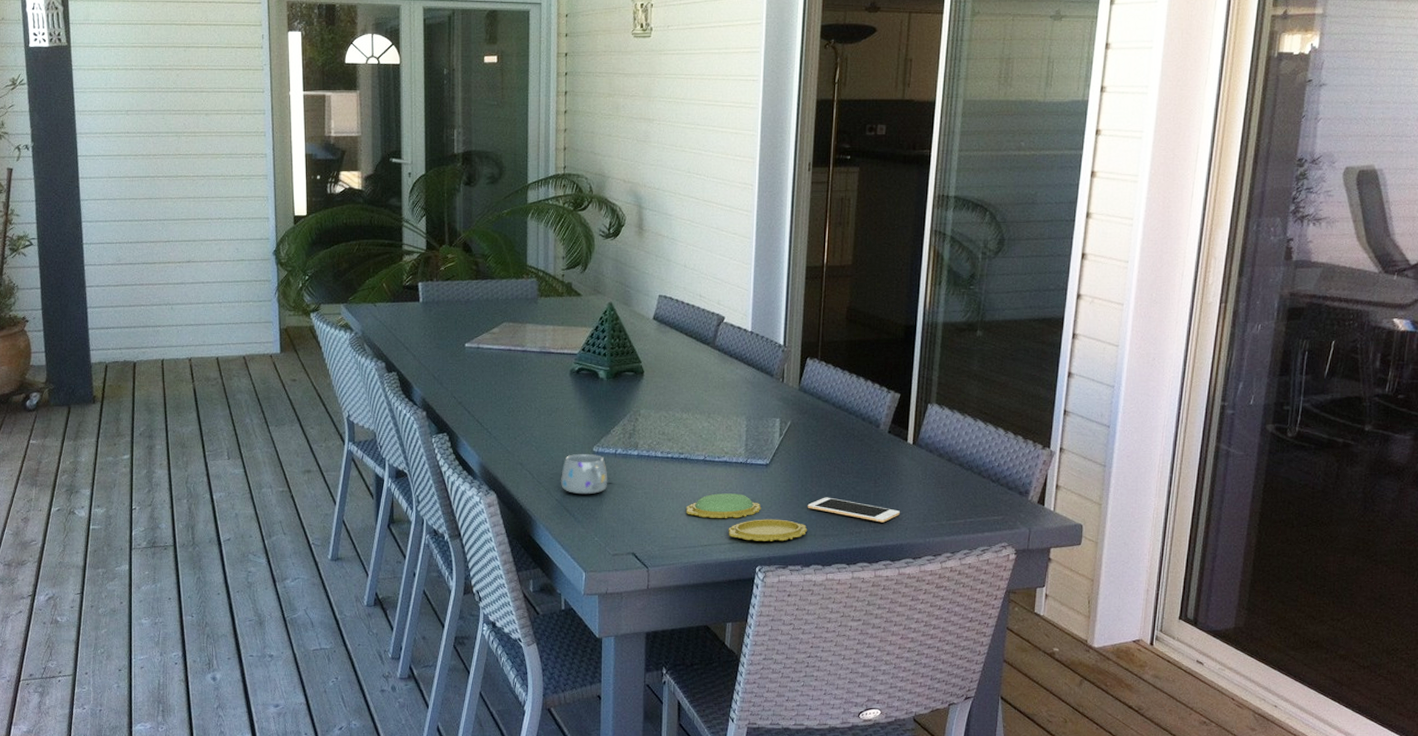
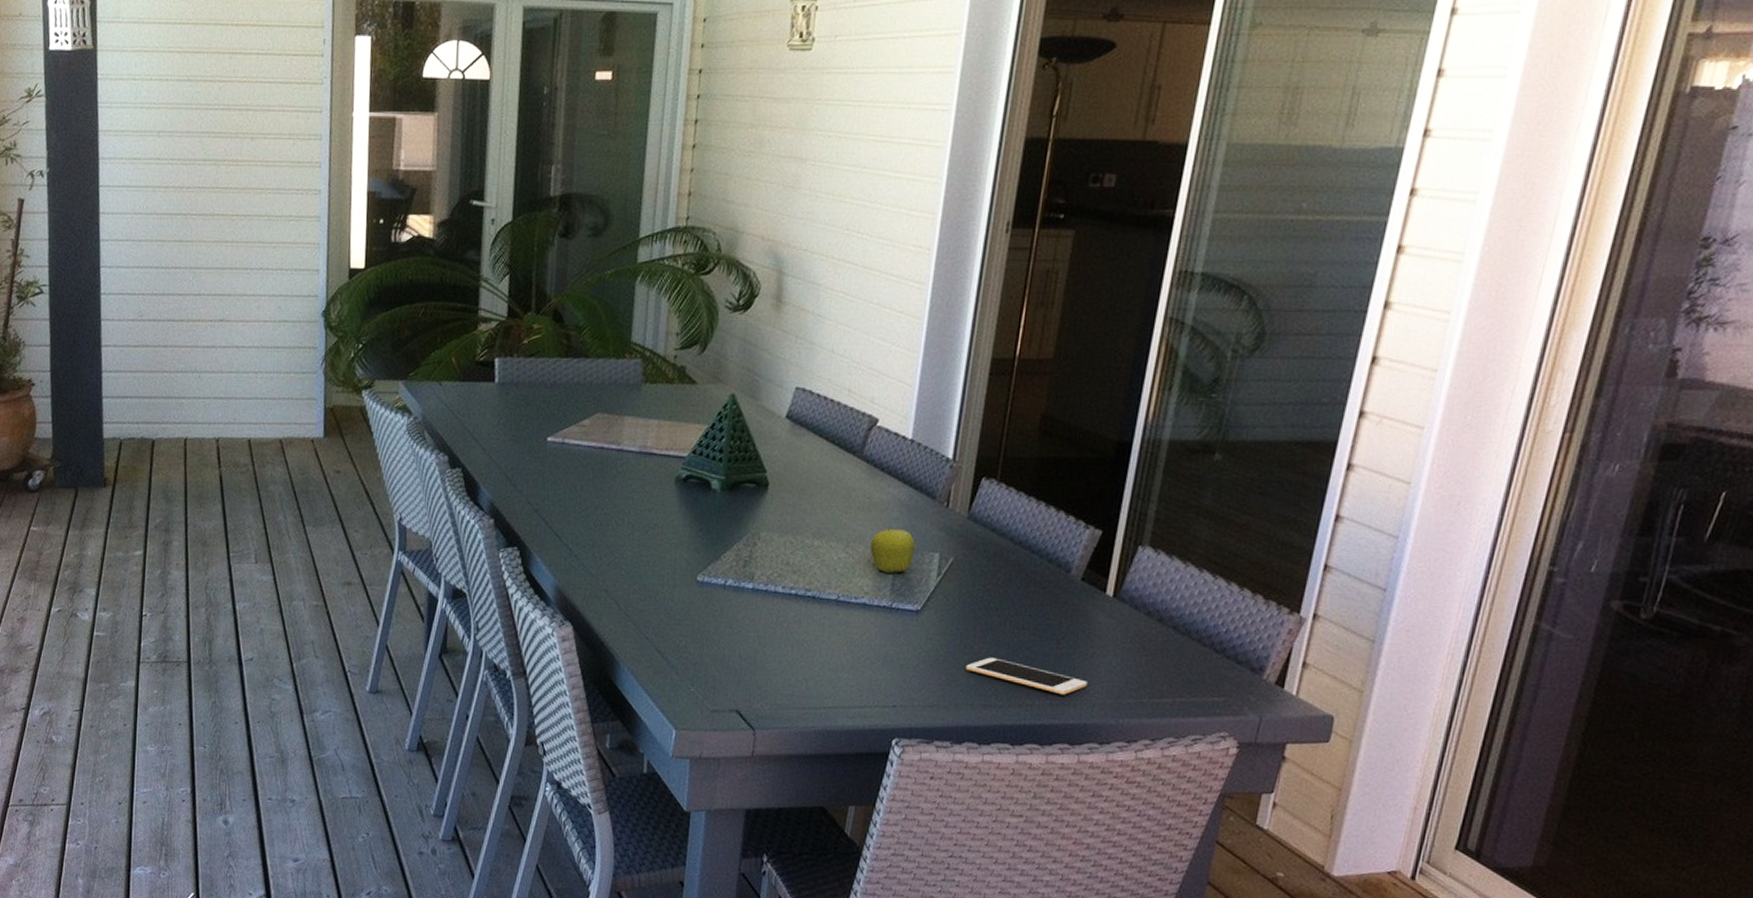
mug: present [561,453,608,495] -> none [654,582,713,634]
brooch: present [685,493,808,541] -> none [808,643,964,709]
fruit: none [726,401,761,437] -> present [870,527,915,574]

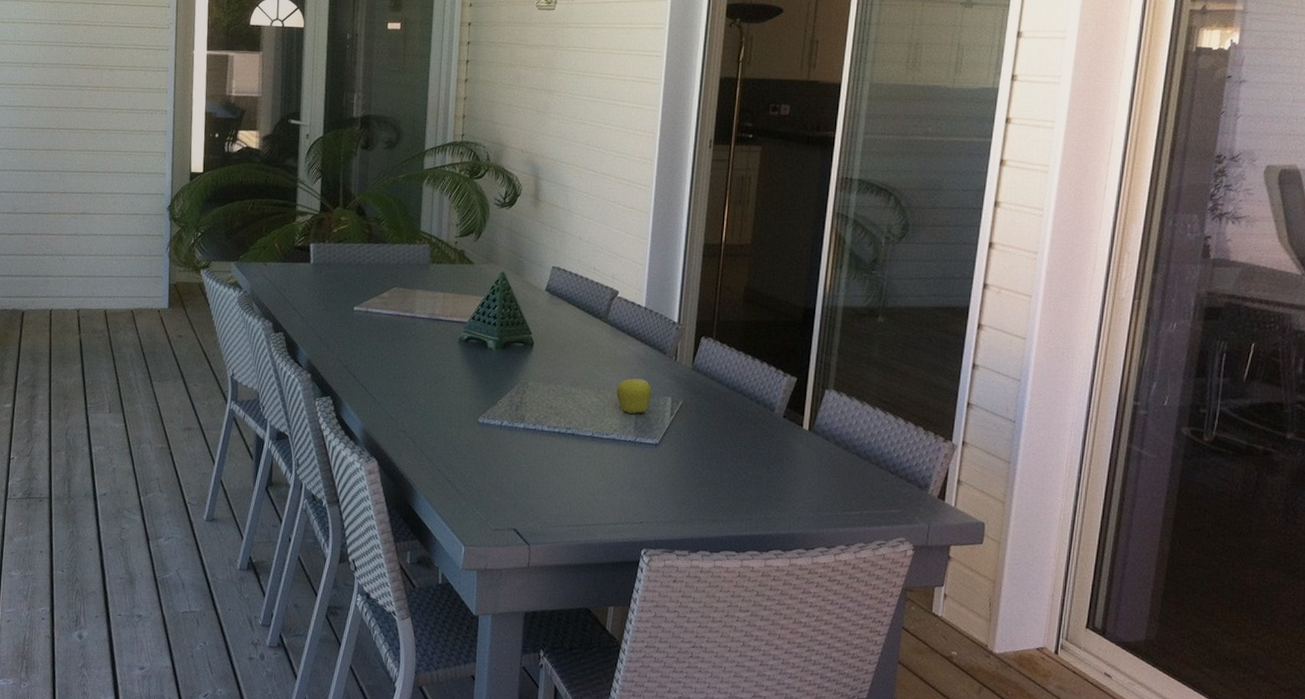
cell phone: present [965,657,1087,695] -> none [696,480,793,510]

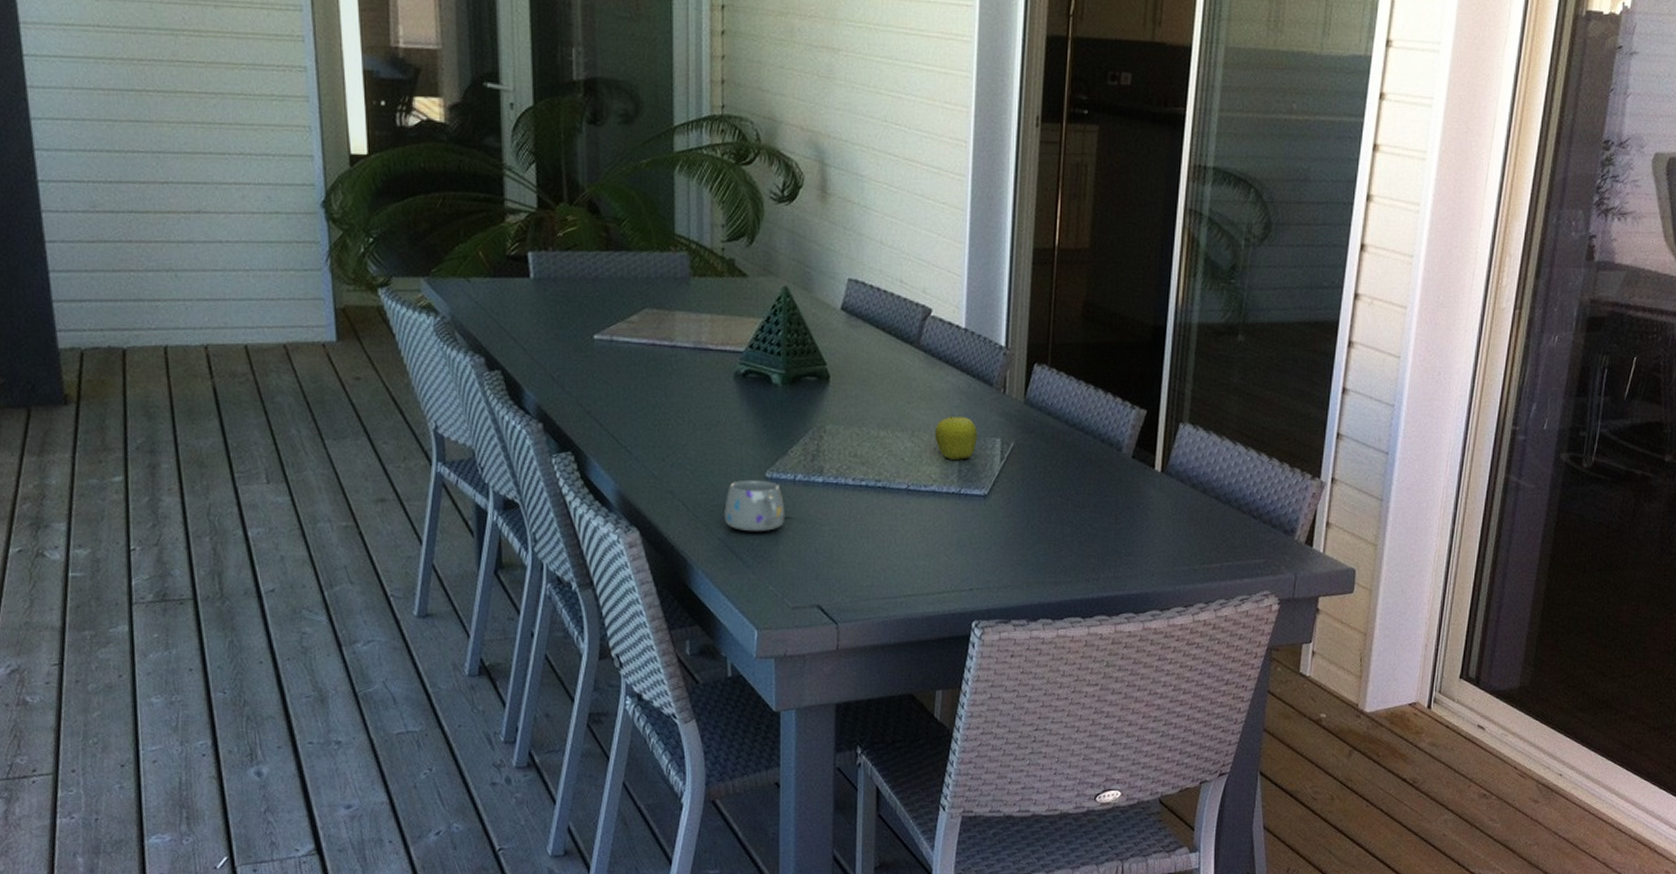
mug: none [444,423,492,466] -> present [724,479,785,532]

